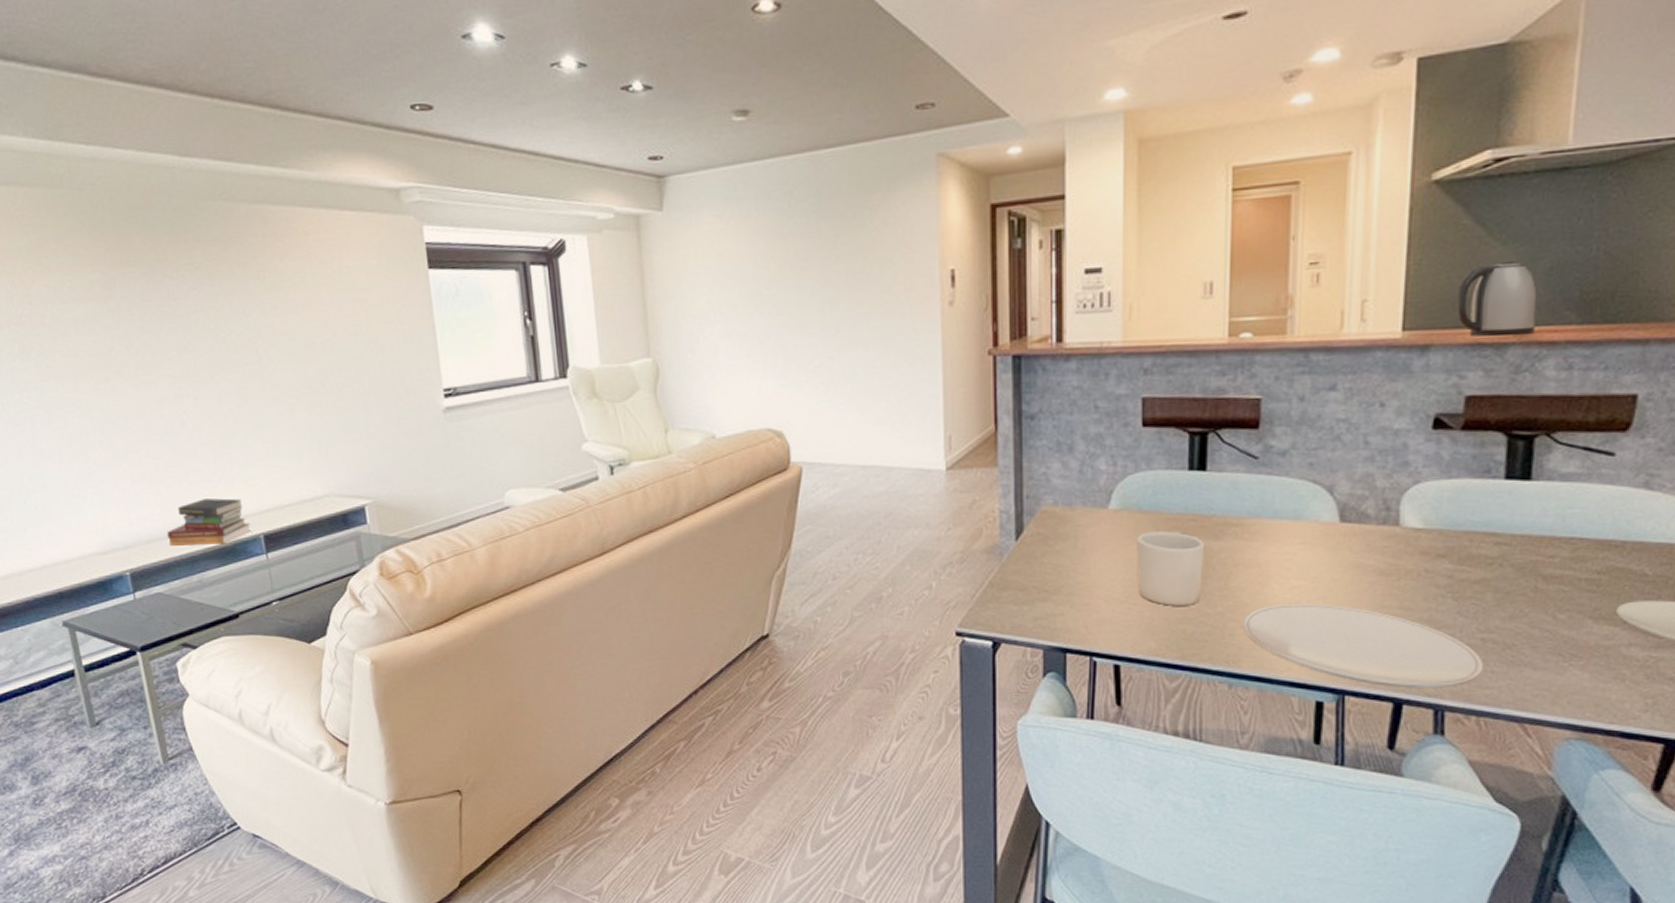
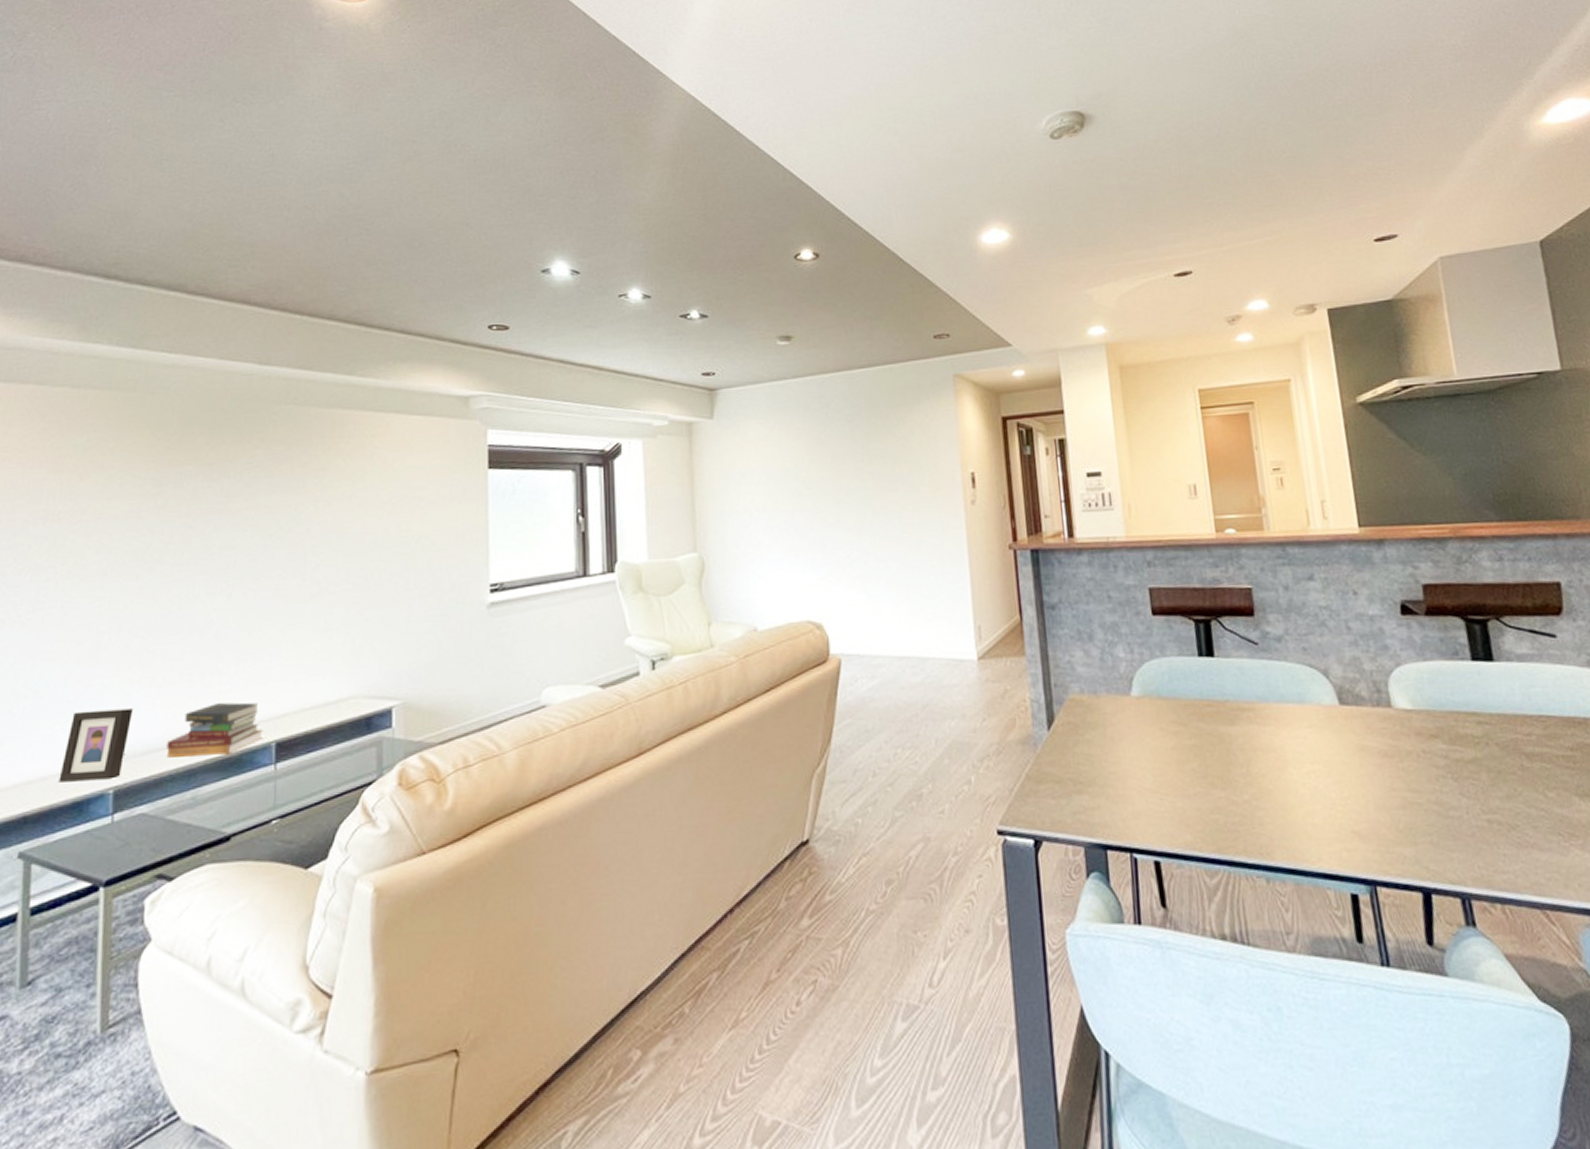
picture frame: none [79,502,133,565] -> present [59,708,134,783]
mug: present [1136,531,1206,606] -> none [1159,717,1227,795]
plate: present [1243,602,1484,688] -> none [1269,787,1496,876]
kettle: present [1456,261,1537,338] -> none [1396,469,1465,533]

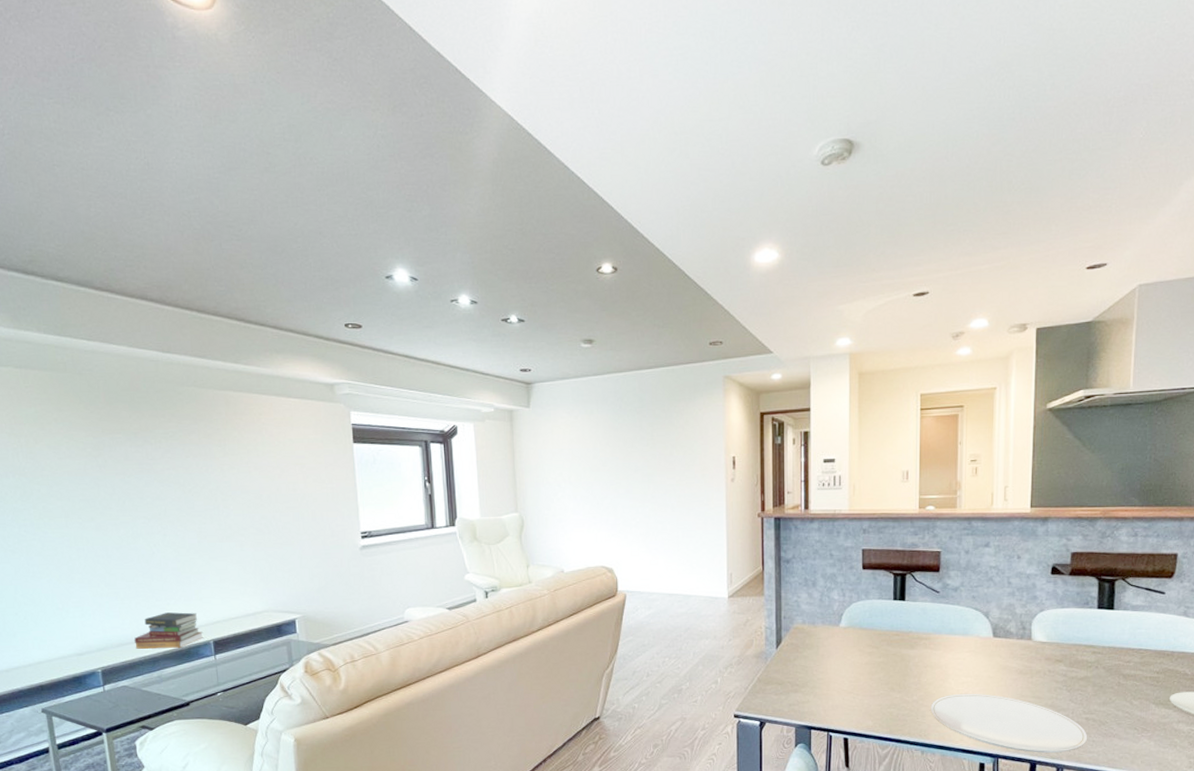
picture frame: present [59,708,134,783] -> none [60,614,106,663]
plate: none [1269,787,1496,876] -> present [930,693,1088,753]

